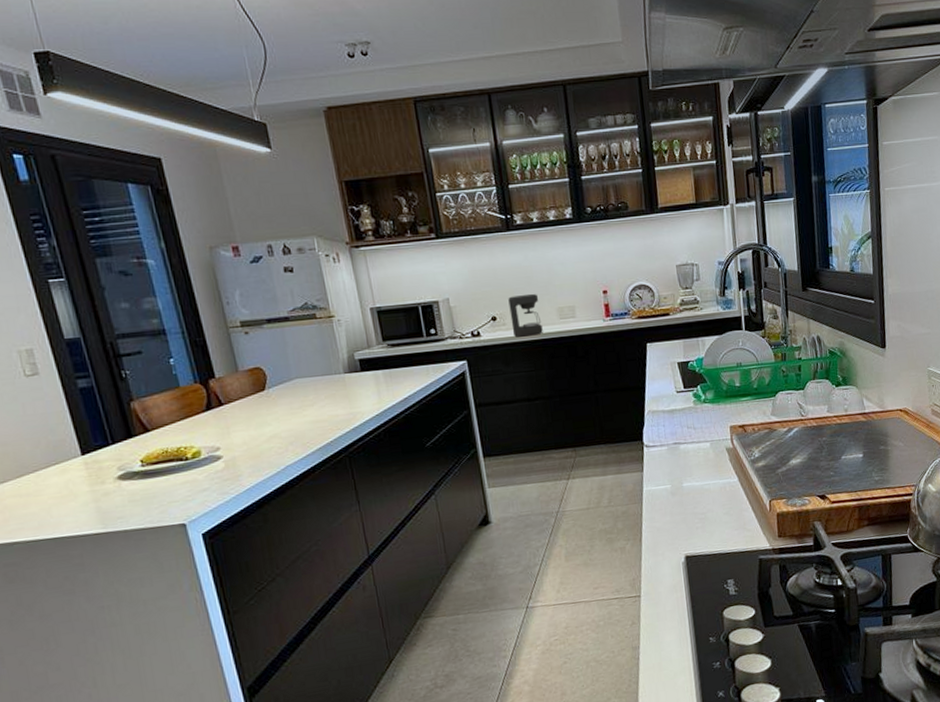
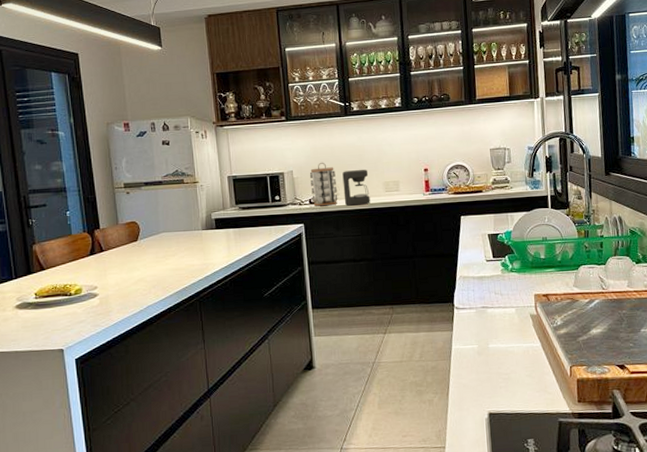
spice rack: none [469,286,506,340] -> present [309,162,338,207]

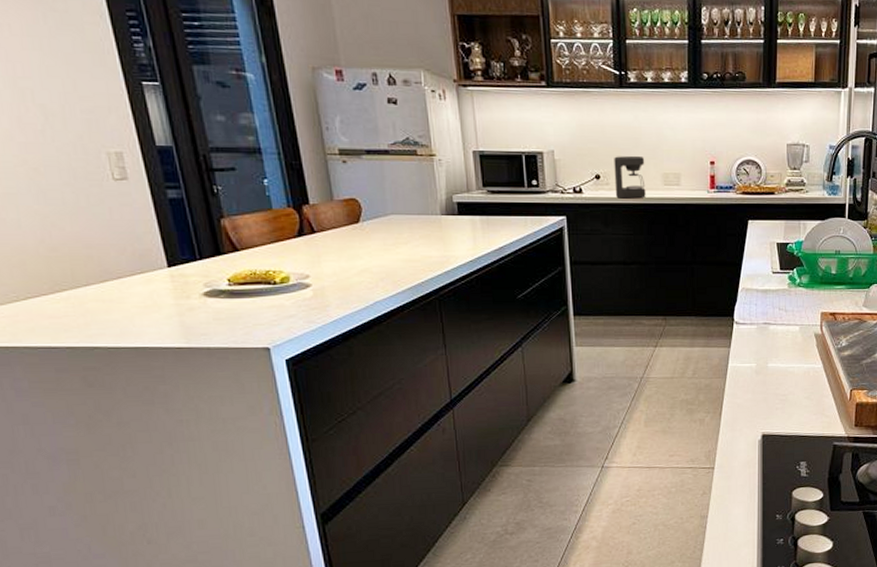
spice rack: present [309,162,338,207] -> none [574,143,608,197]

